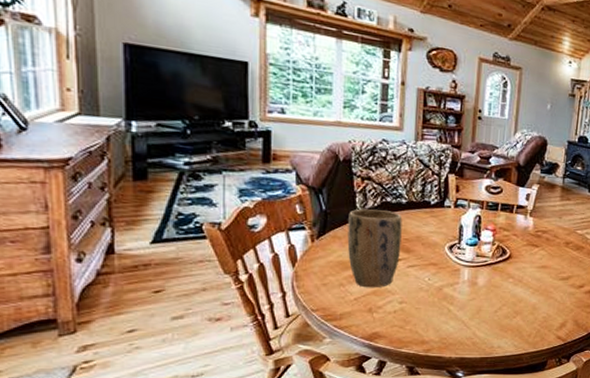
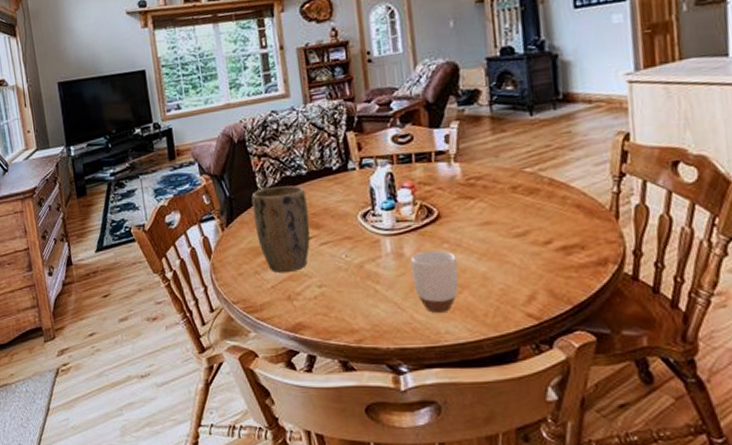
mug: none [480,282,517,332] -> present [411,250,459,314]

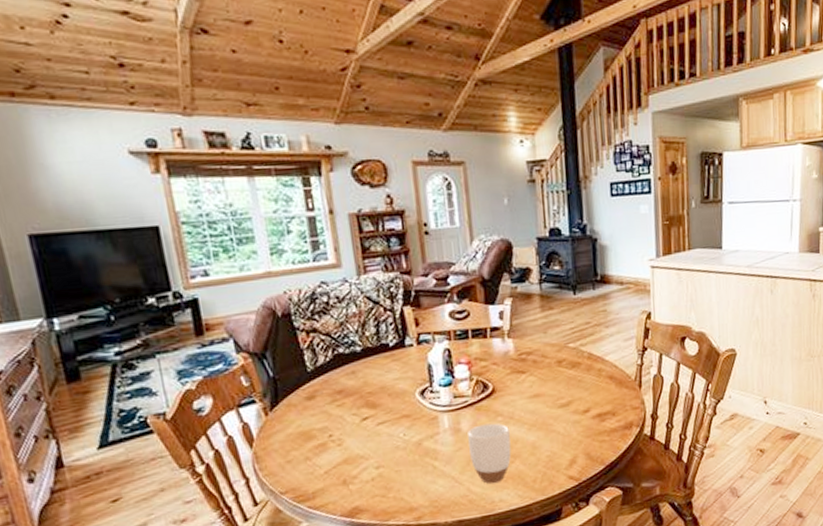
plant pot: present [251,185,311,274] -> none [299,363,367,458]

